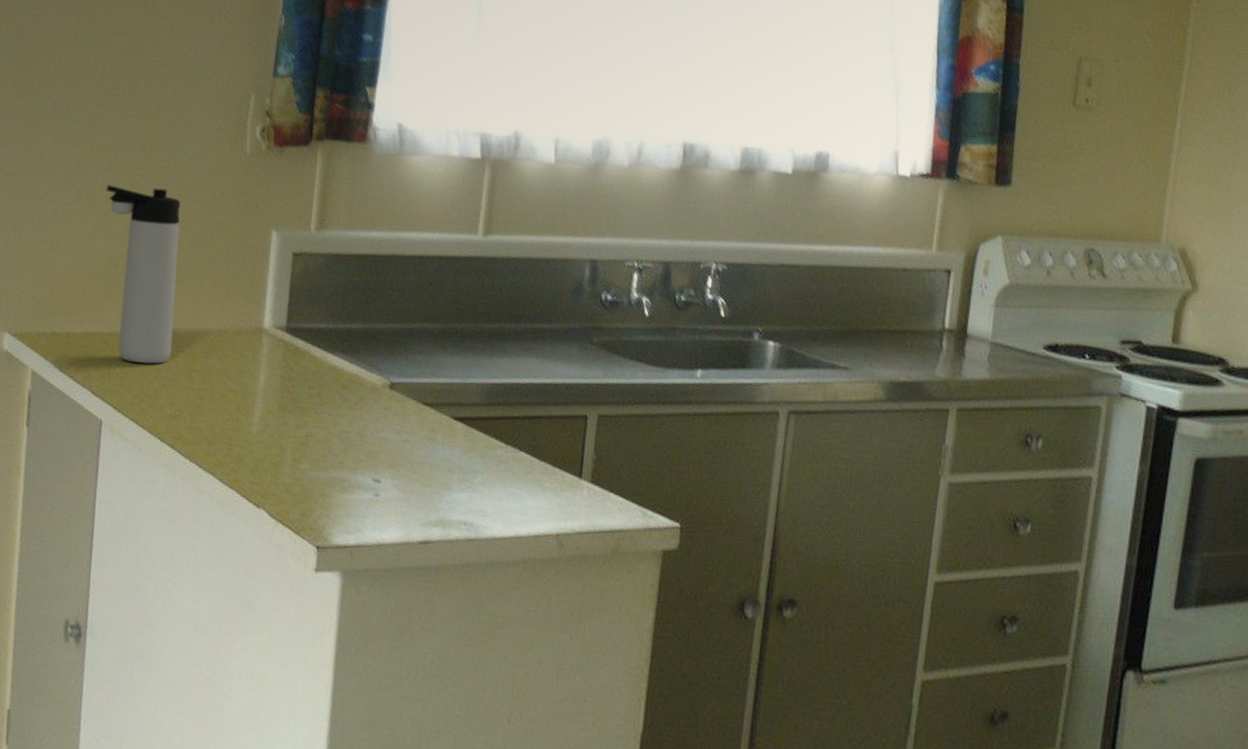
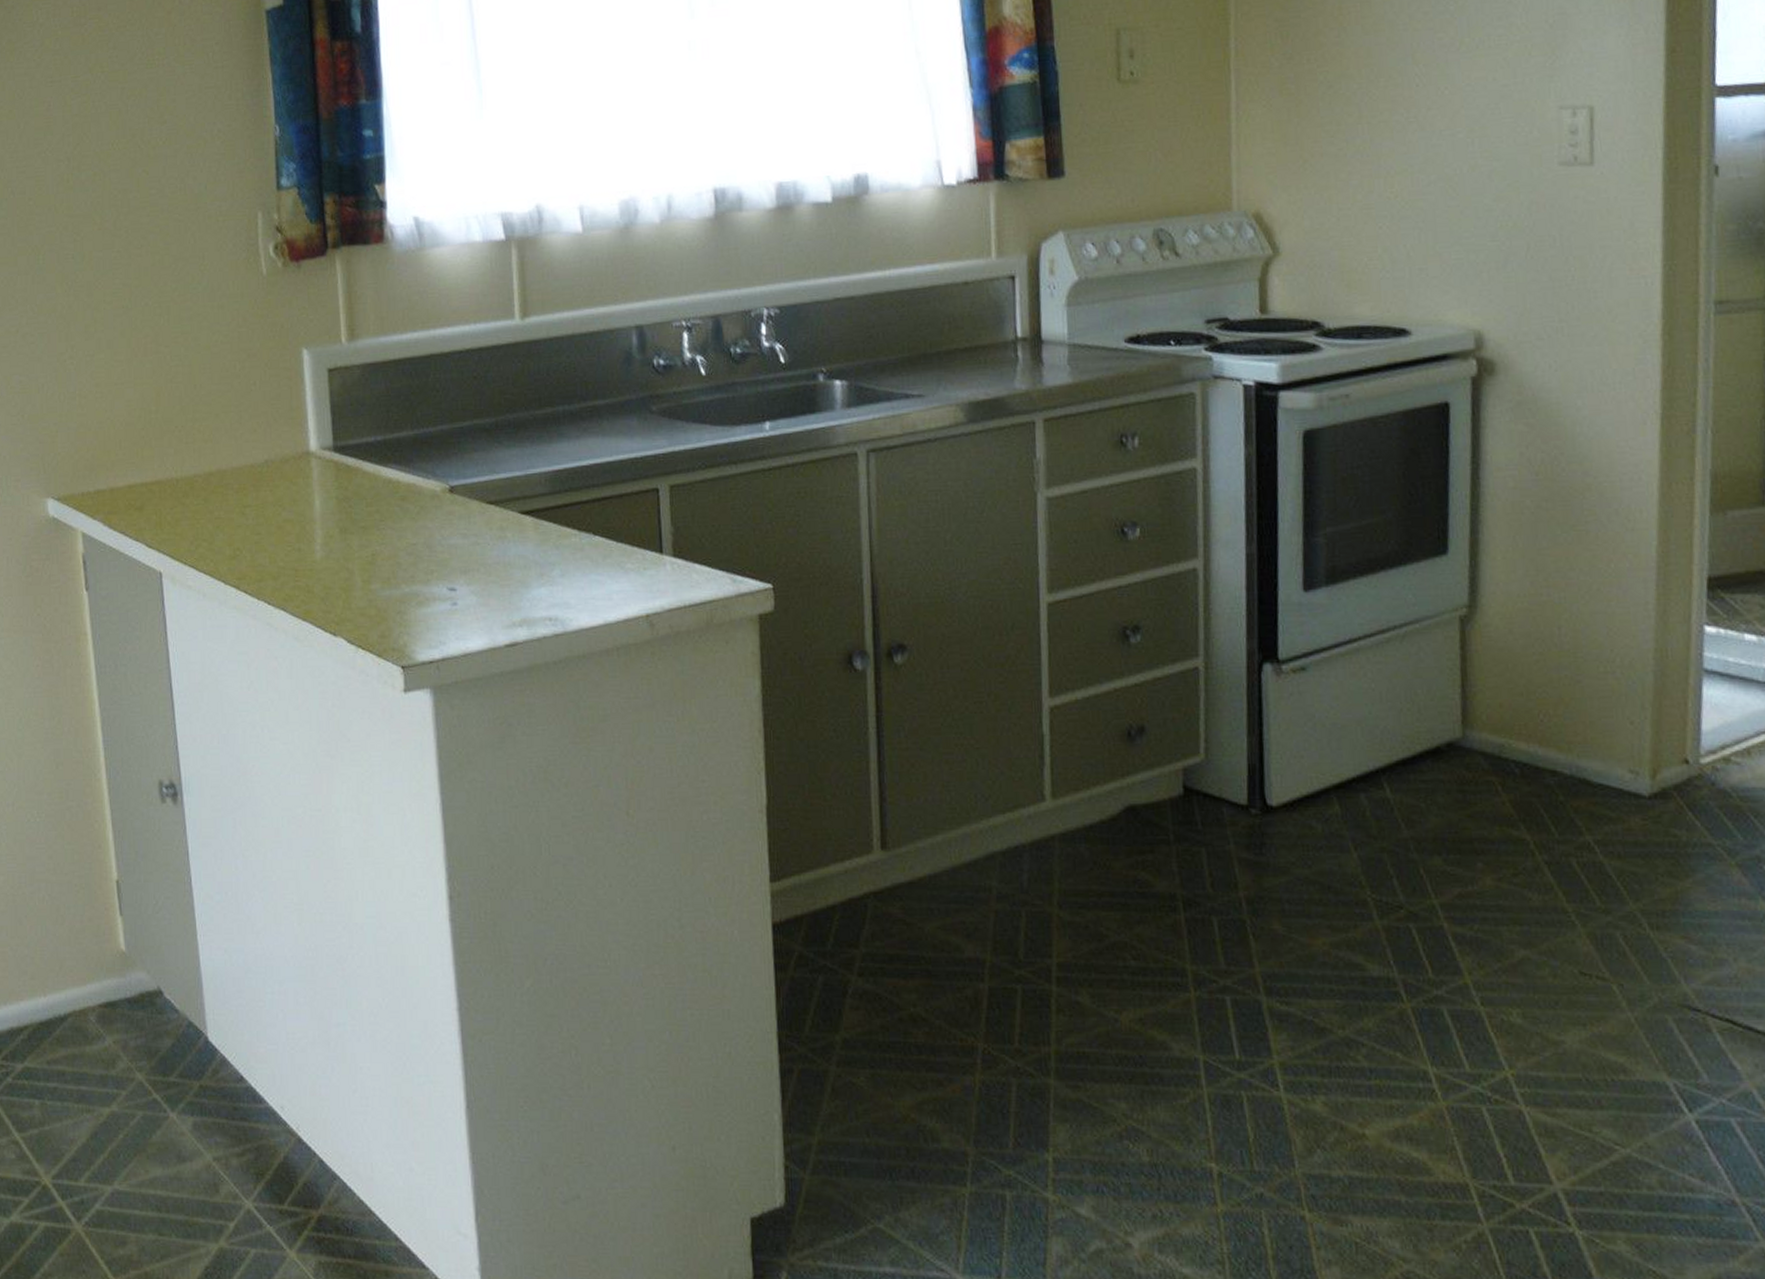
thermos bottle: present [106,184,181,364] -> none [125,324,220,508]

